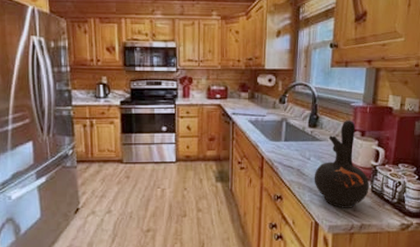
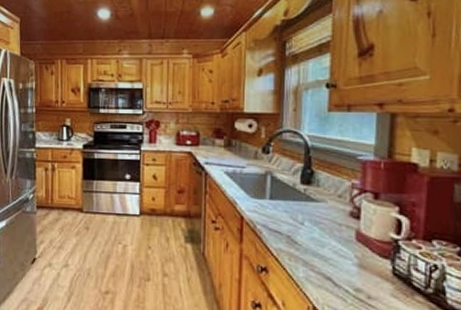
ceramic jug: present [314,120,369,208] -> none [309,177,389,294]

